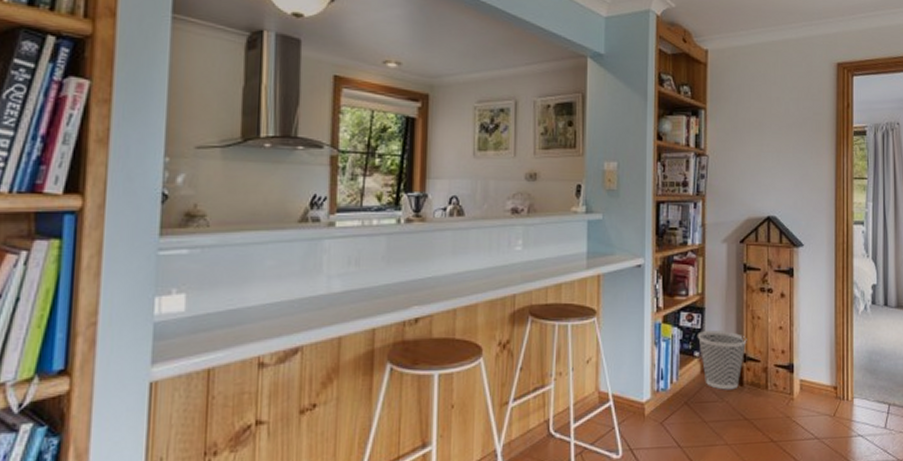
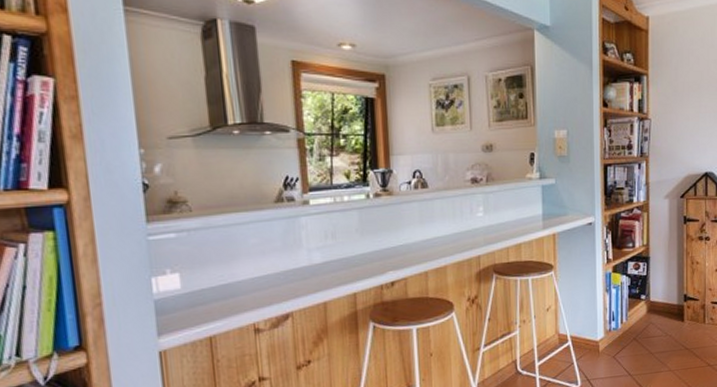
wastebasket: present [697,331,747,390] -> none [643,276,687,326]

